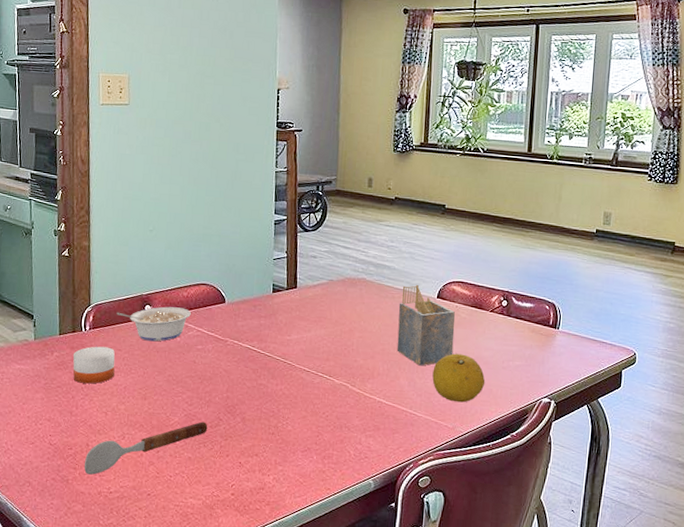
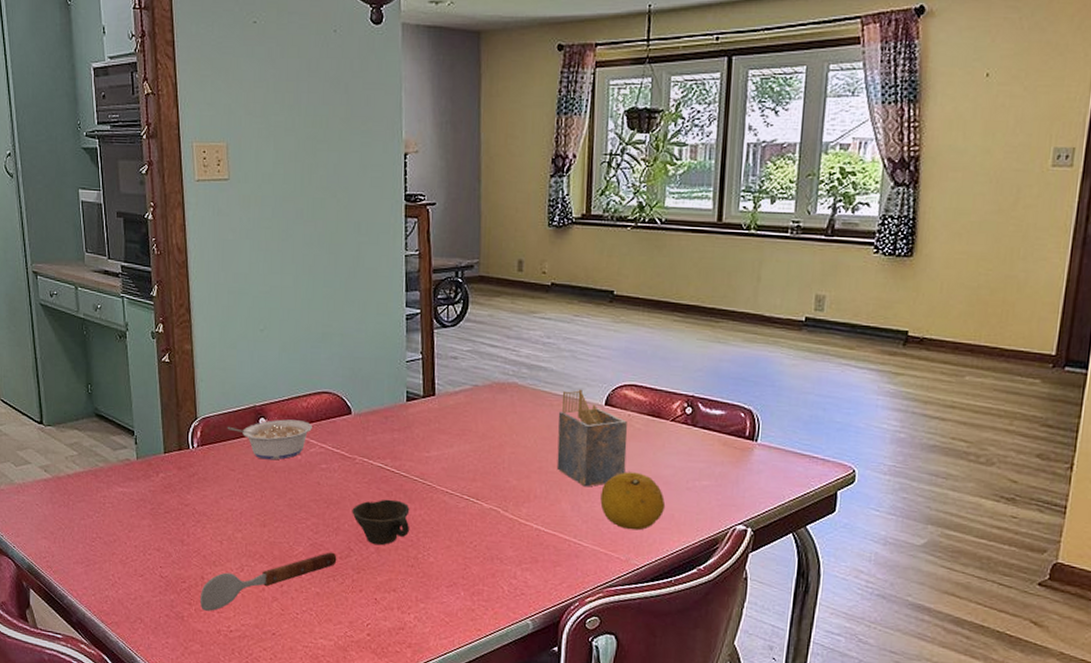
candle: present [73,345,115,384] -> none [180,464,229,509]
cup: none [222,375,272,416] -> present [352,499,410,546]

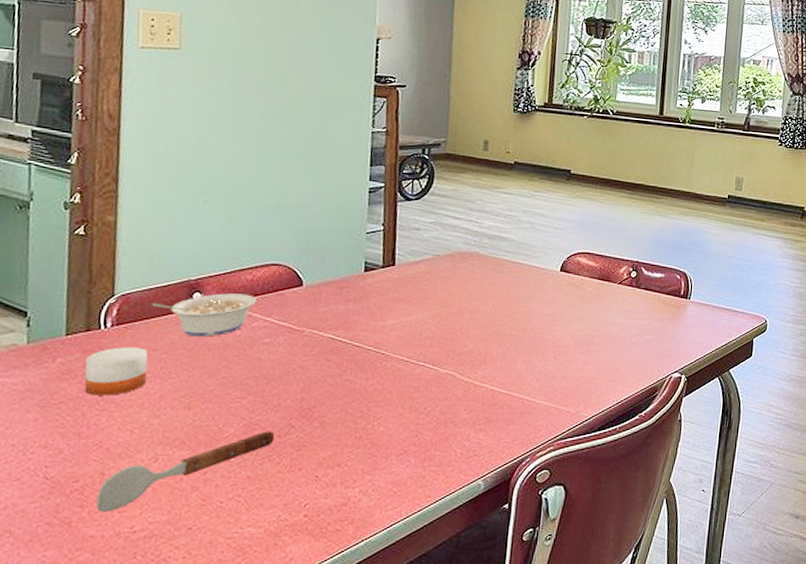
candle: none [180,464,229,509] -> present [84,345,148,395]
cup: present [352,499,410,546] -> none [296,370,361,419]
napkin holder: present [556,389,628,487] -> none [513,257,580,347]
fruit: present [600,471,666,531] -> none [553,331,612,384]

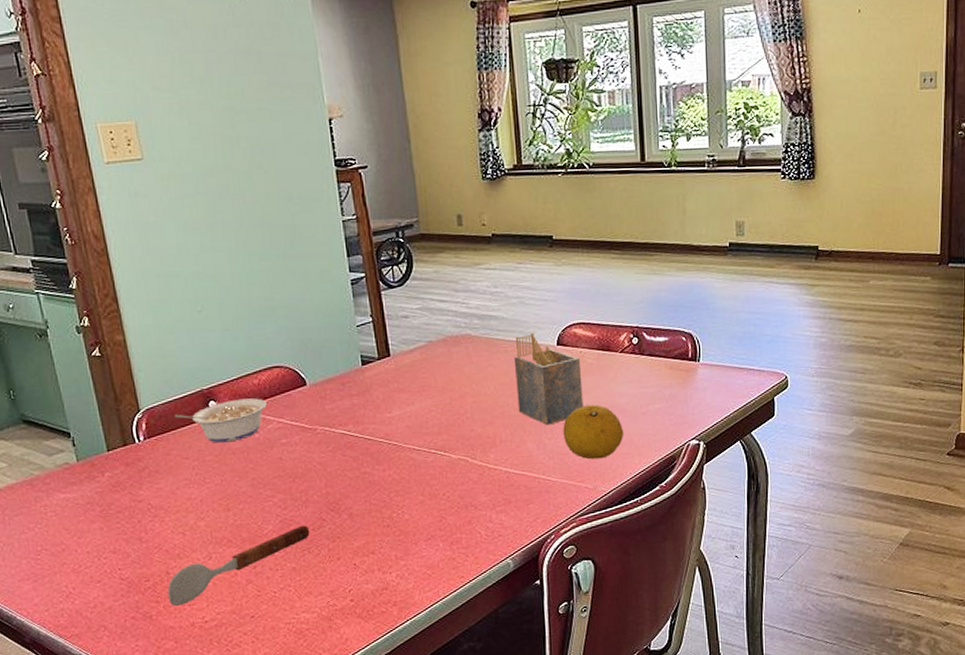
candle: present [84,345,148,395] -> none [129,456,186,504]
napkin holder: none [513,257,580,347] -> present [513,332,584,425]
fruit: none [553,331,612,384] -> present [563,405,624,460]

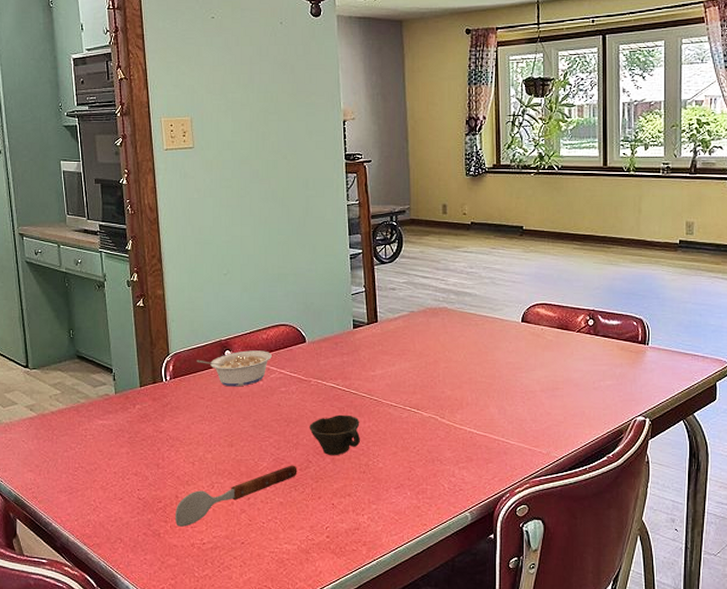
cup: none [319,464,380,511] -> present [309,414,360,456]
napkin holder: present [513,332,584,425] -> none [483,309,542,393]
fruit: present [563,405,624,460] -> none [522,377,577,427]

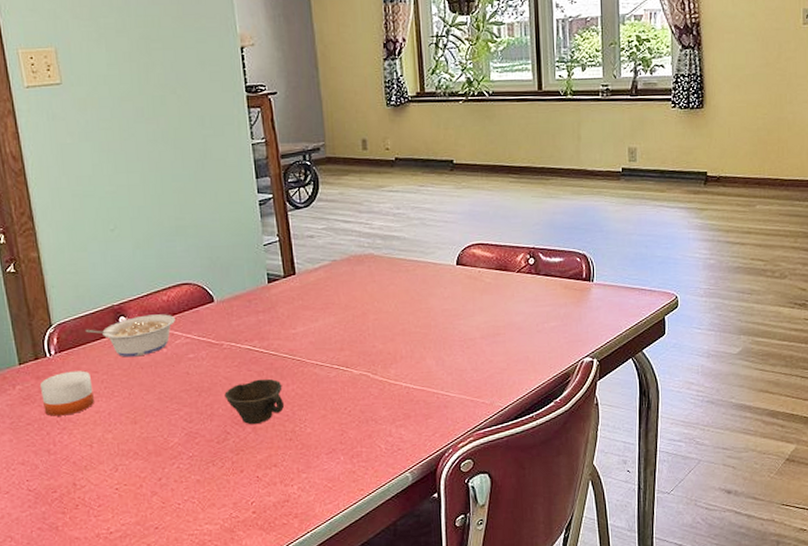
candle: none [155,394,199,435] -> present [39,370,94,416]
soupspoon: present [174,465,297,527] -> none [73,438,214,517]

